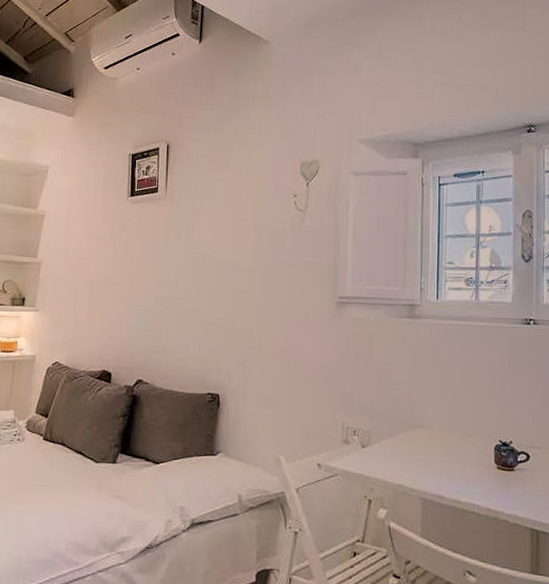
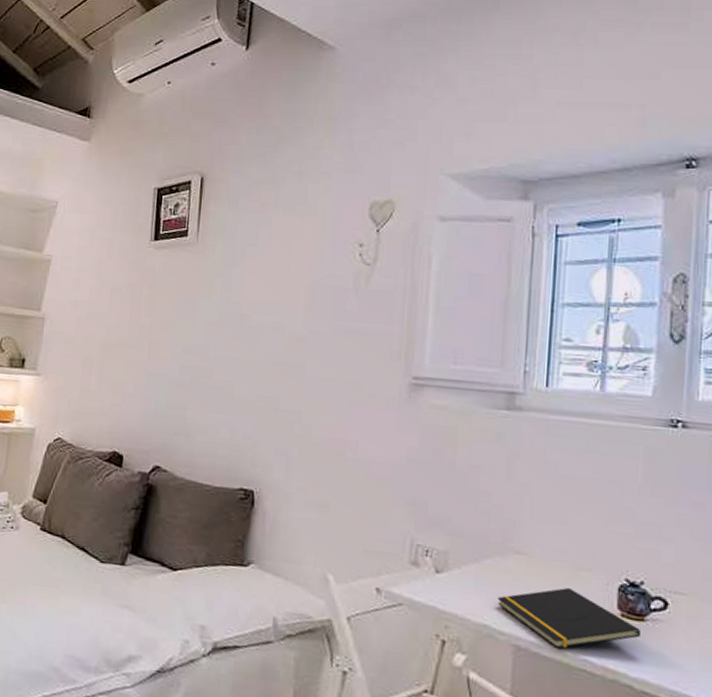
notepad: none [409,450,512,498] -> present [498,587,642,649]

